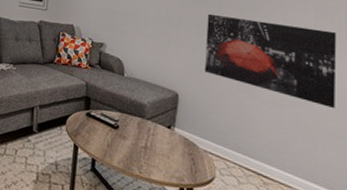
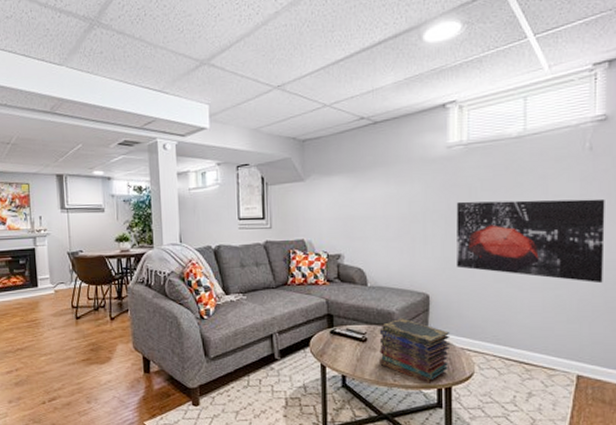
book stack: none [127,111,195,182] -> present [378,318,451,385]

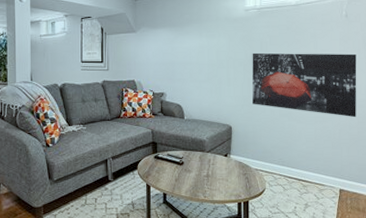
book stack: present [378,318,451,385] -> none [192,145,248,199]

